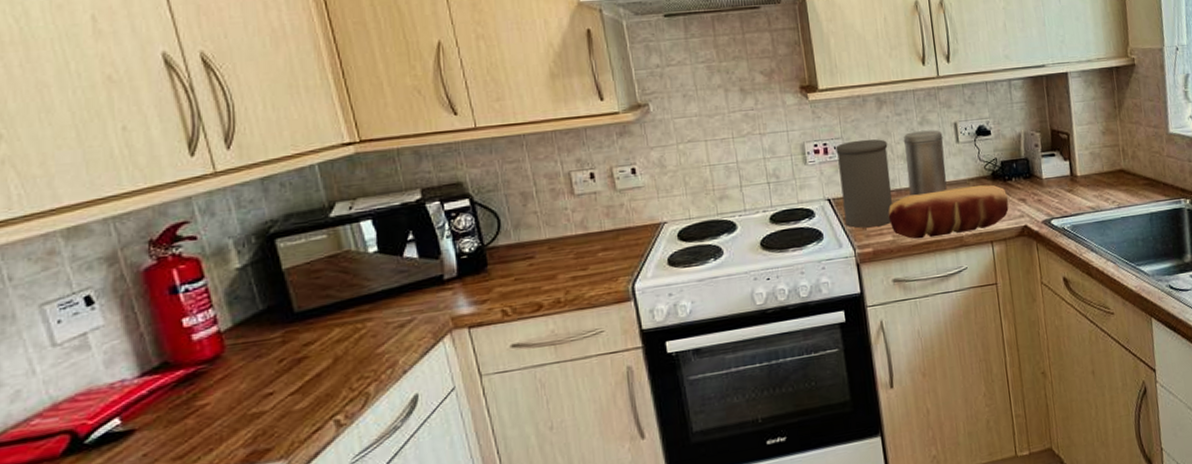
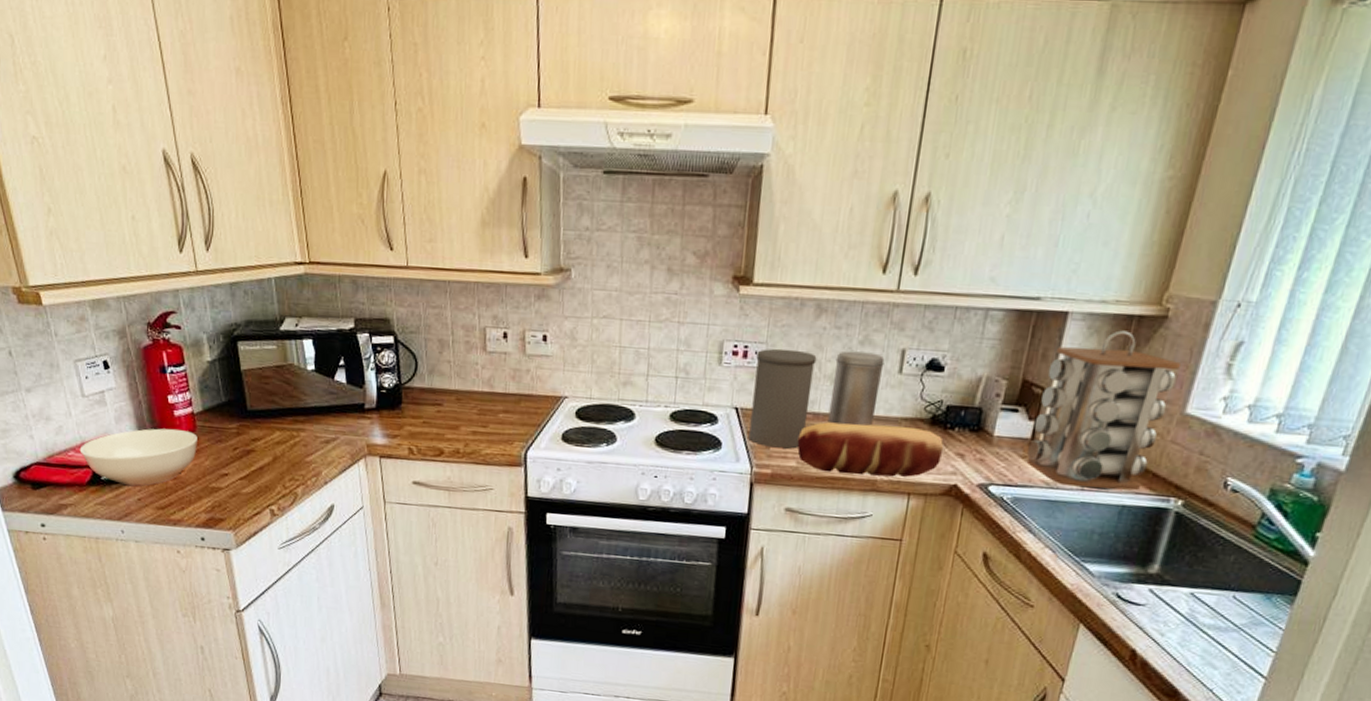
bowl: none [49,354,228,444] -> present [79,428,197,487]
spice rack: none [1066,79,1158,208] -> present [1026,330,1182,491]

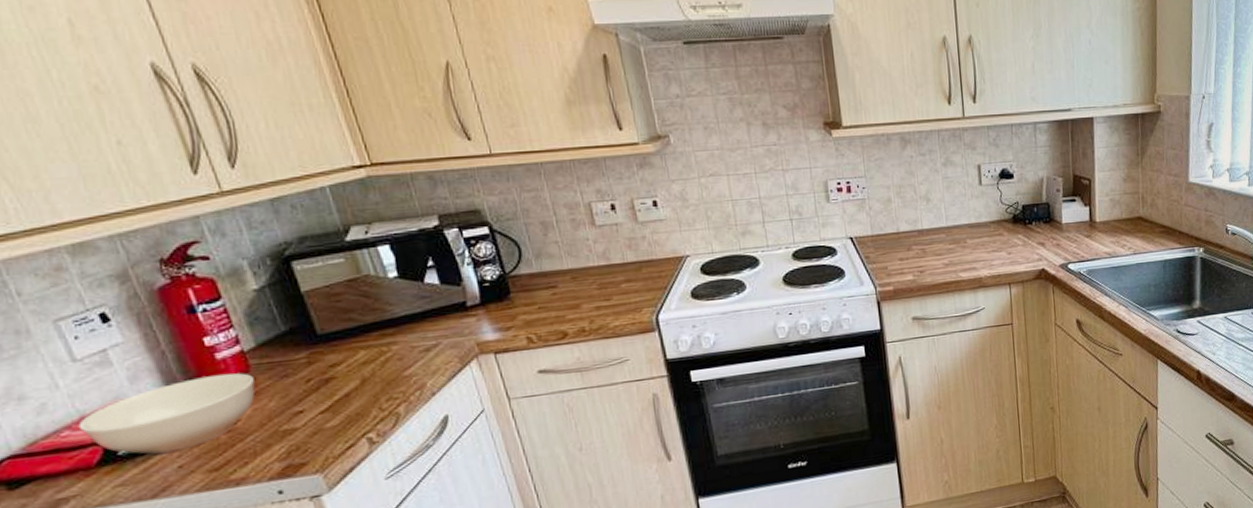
canister: present [748,348,817,449] -> none [858,178,914,268]
bread loaf: present [797,422,943,477] -> none [909,228,1028,279]
canister: present [827,350,885,426] -> none [926,171,968,237]
spice rack: present [1026,330,1182,491] -> none [1089,126,1178,254]

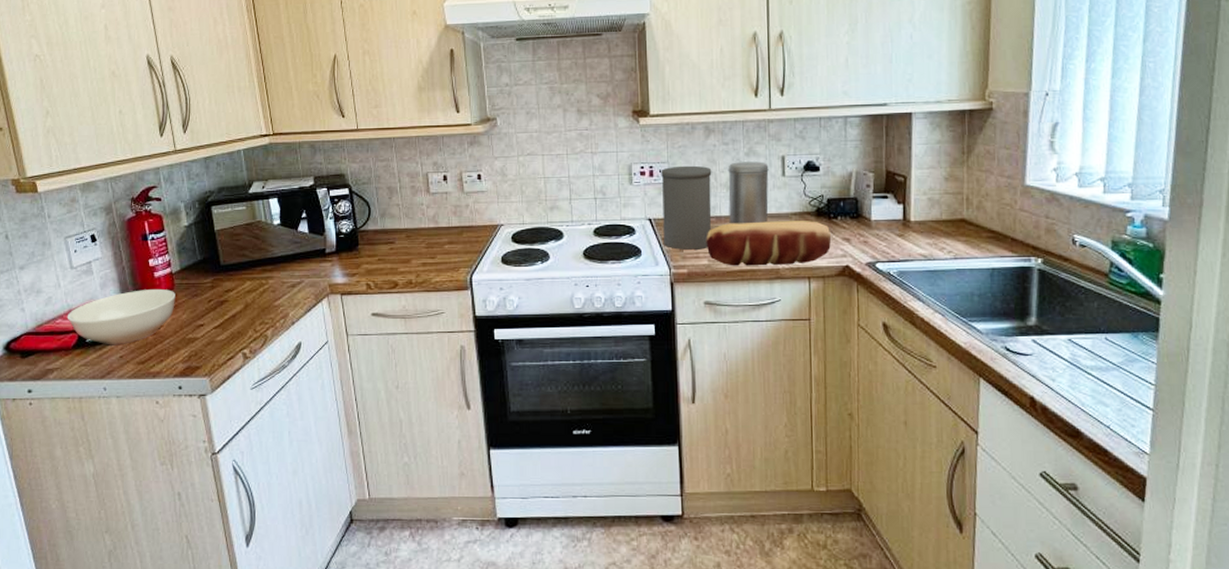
canister: none [858,178,914,268] -> present [661,165,712,250]
bread loaf: none [909,228,1028,279] -> present [706,221,831,266]
canister: none [926,171,968,237] -> present [728,161,769,224]

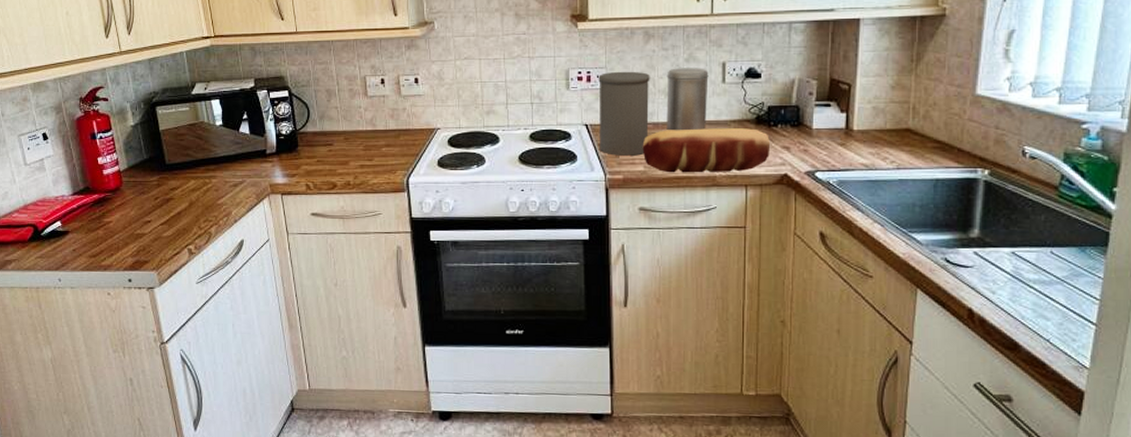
bowl: present [67,288,175,345] -> none [22,185,124,239]

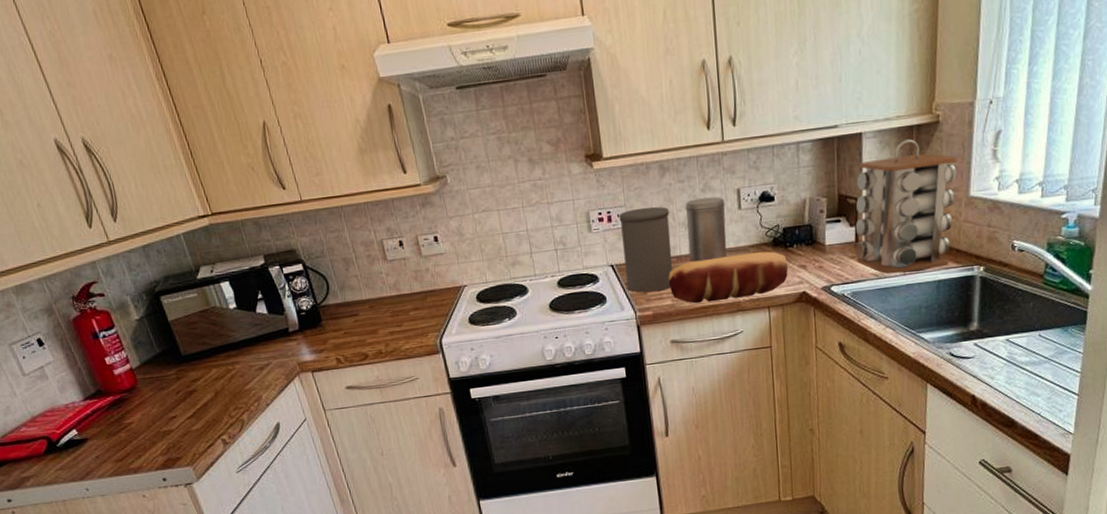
spice rack: none [845,30,965,167] -> present [855,139,958,275]

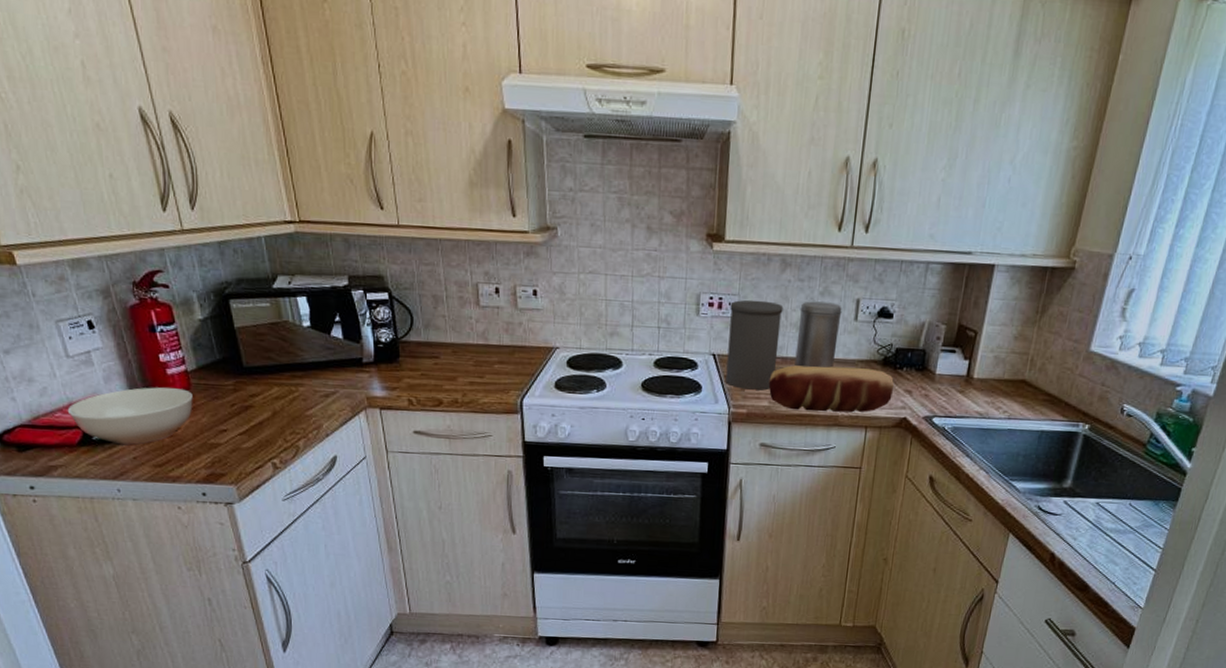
bowl: none [30,385,143,448] -> present [67,387,193,446]
spice rack: present [855,139,958,275] -> none [963,280,1086,418]

